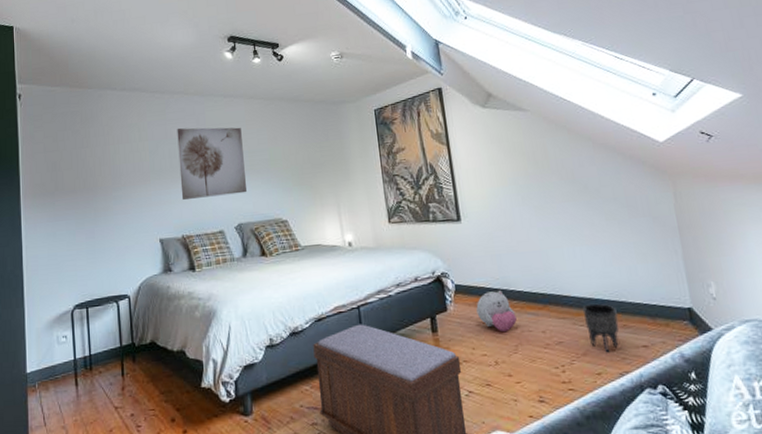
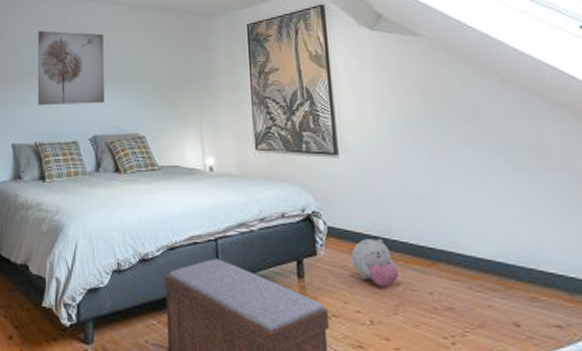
planter: present [582,303,620,353] -> none [480,267,527,329]

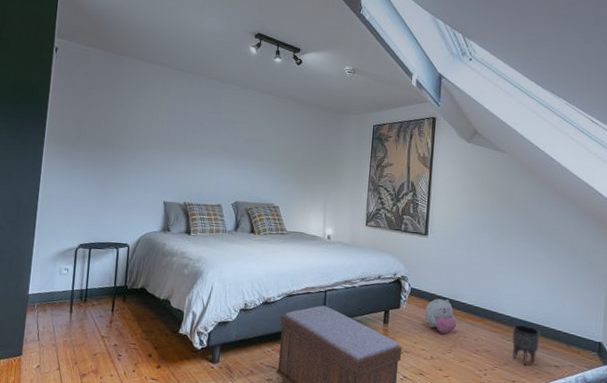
wall art: present [37,30,105,105] -> none [189,107,253,176]
planter: none [480,267,527,329] -> present [512,324,540,366]

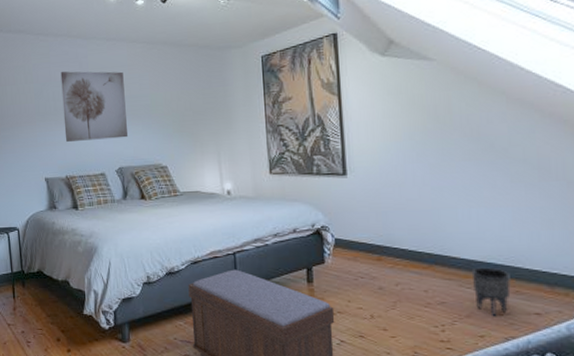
wall art: none [189,107,253,176] -> present [60,71,129,142]
plush toy: present [424,299,457,335] -> none [355,248,398,289]

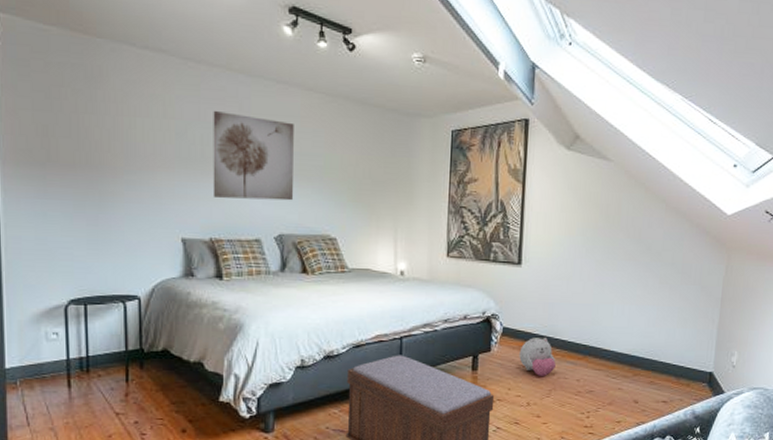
plush toy: none [355,248,398,289] -> present [519,338,556,377]
planter: present [471,267,511,317] -> none [617,359,648,404]

